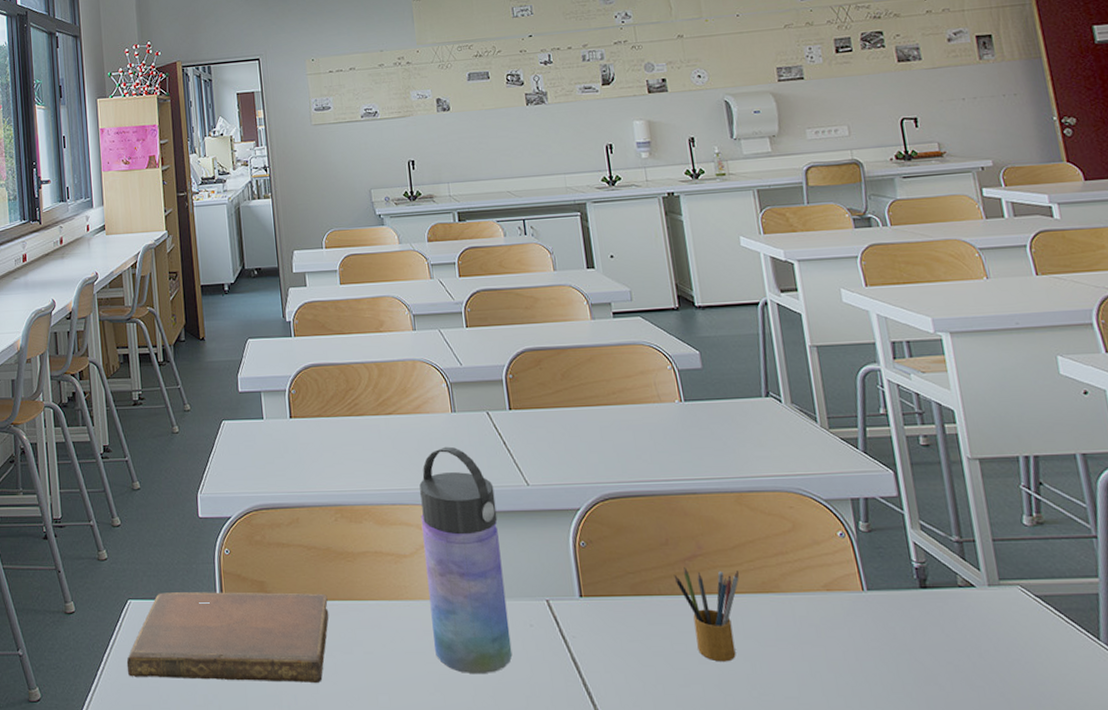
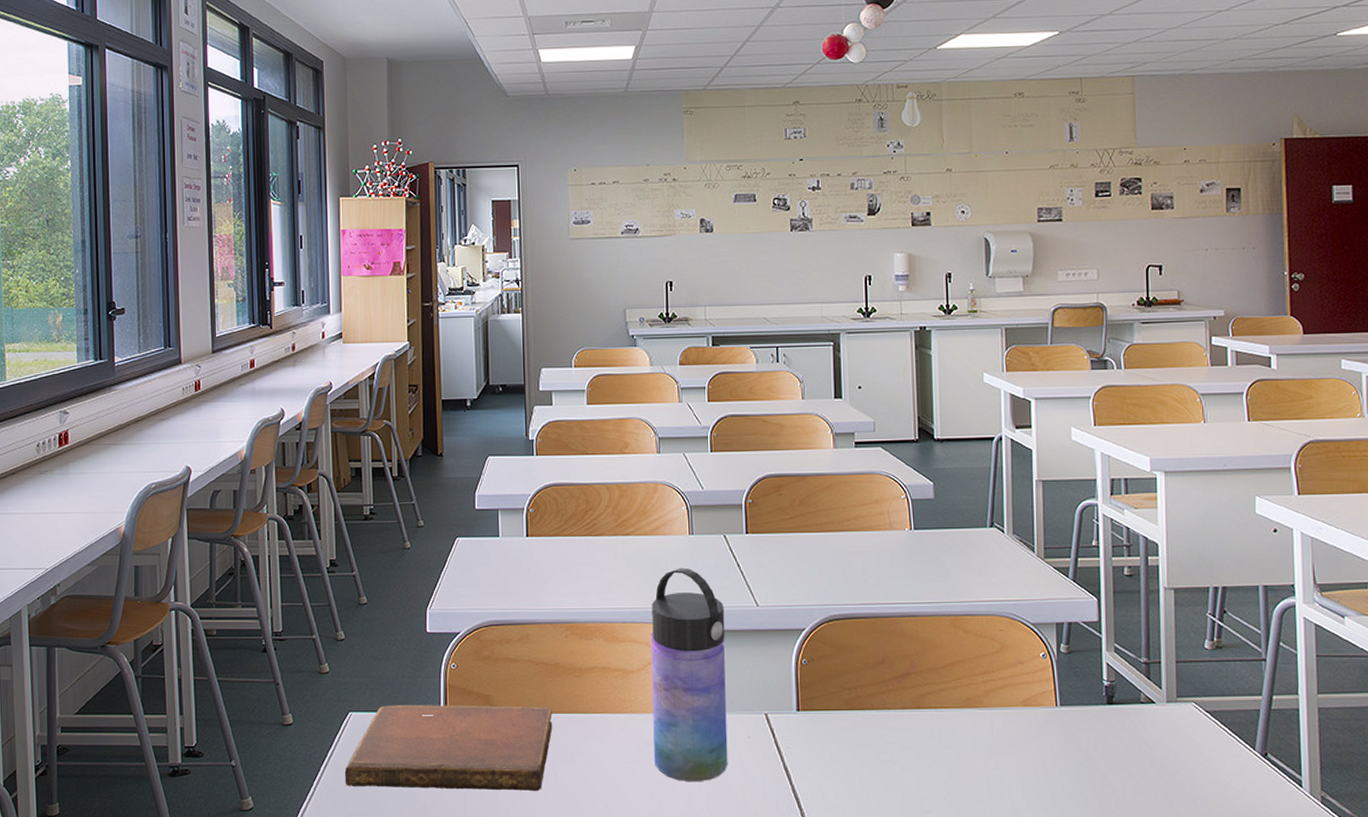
pencil box: present [673,567,739,662] -> none [886,684,947,770]

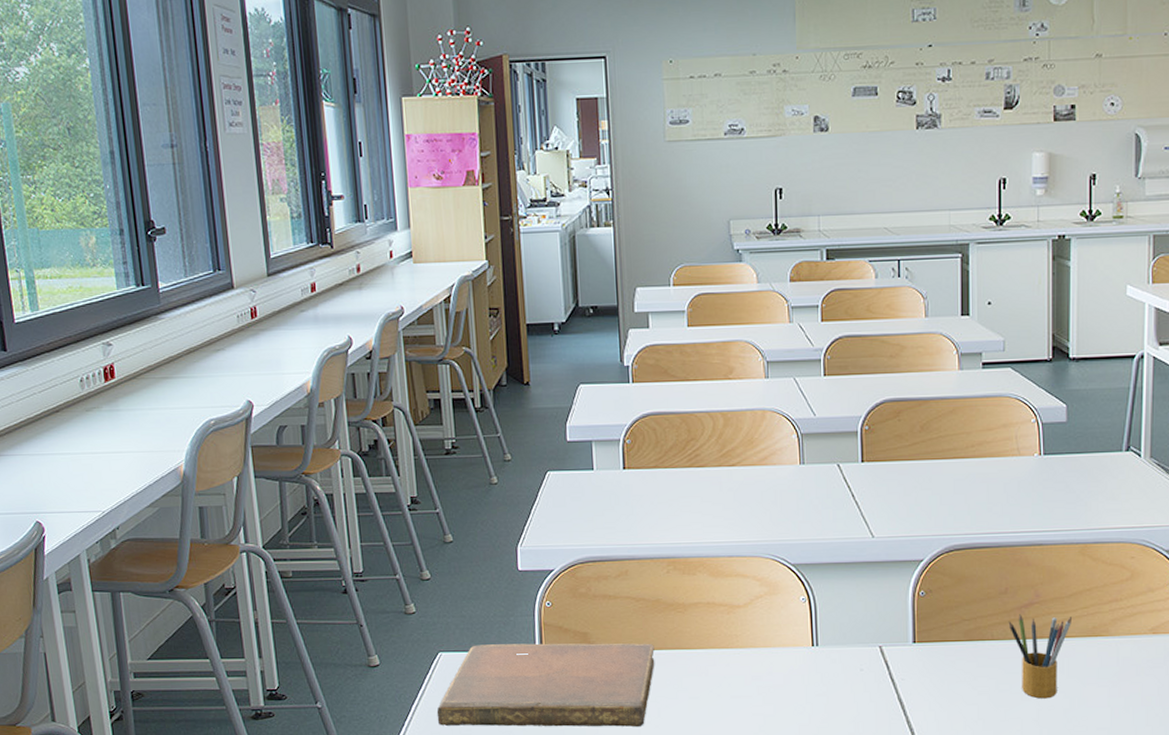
water bottle: present [650,567,728,782] -> none [758,499,840,715]
pencil box: none [886,684,947,770] -> present [1008,614,1071,699]

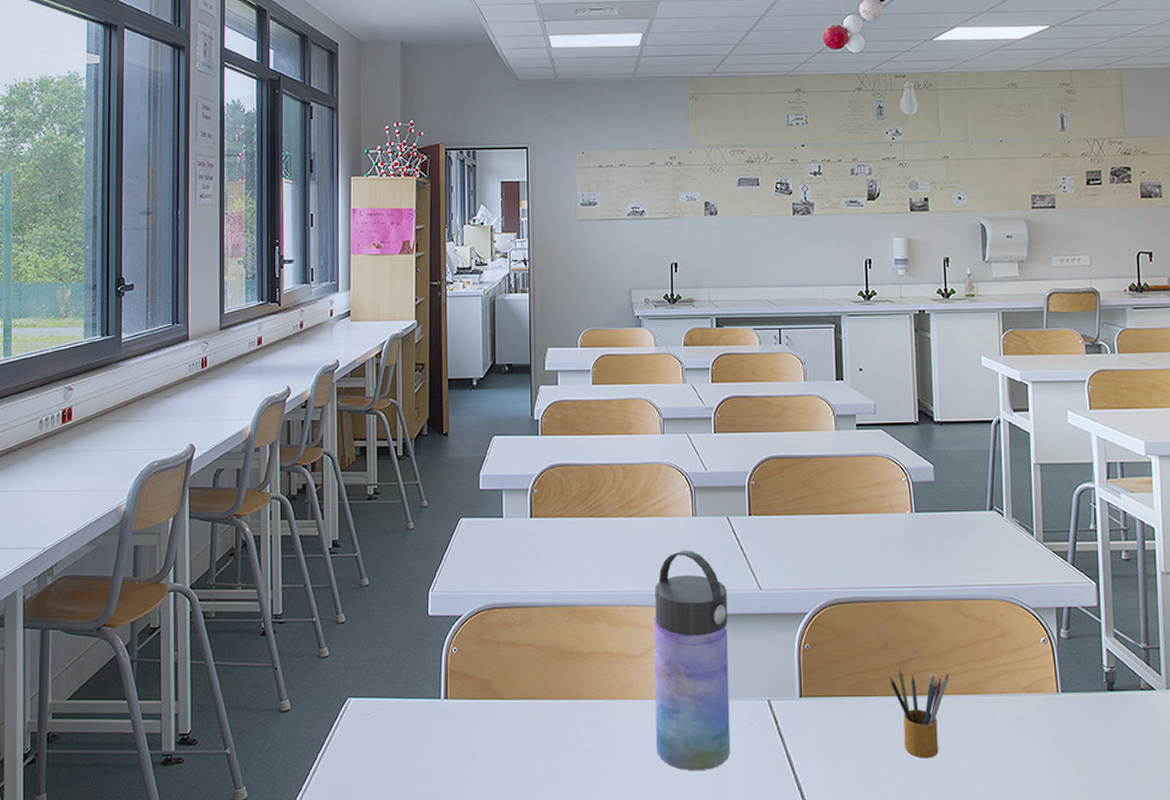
notebook: present [436,643,655,727] -> none [341,690,554,780]
water bottle: none [758,499,840,715] -> present [653,550,731,771]

